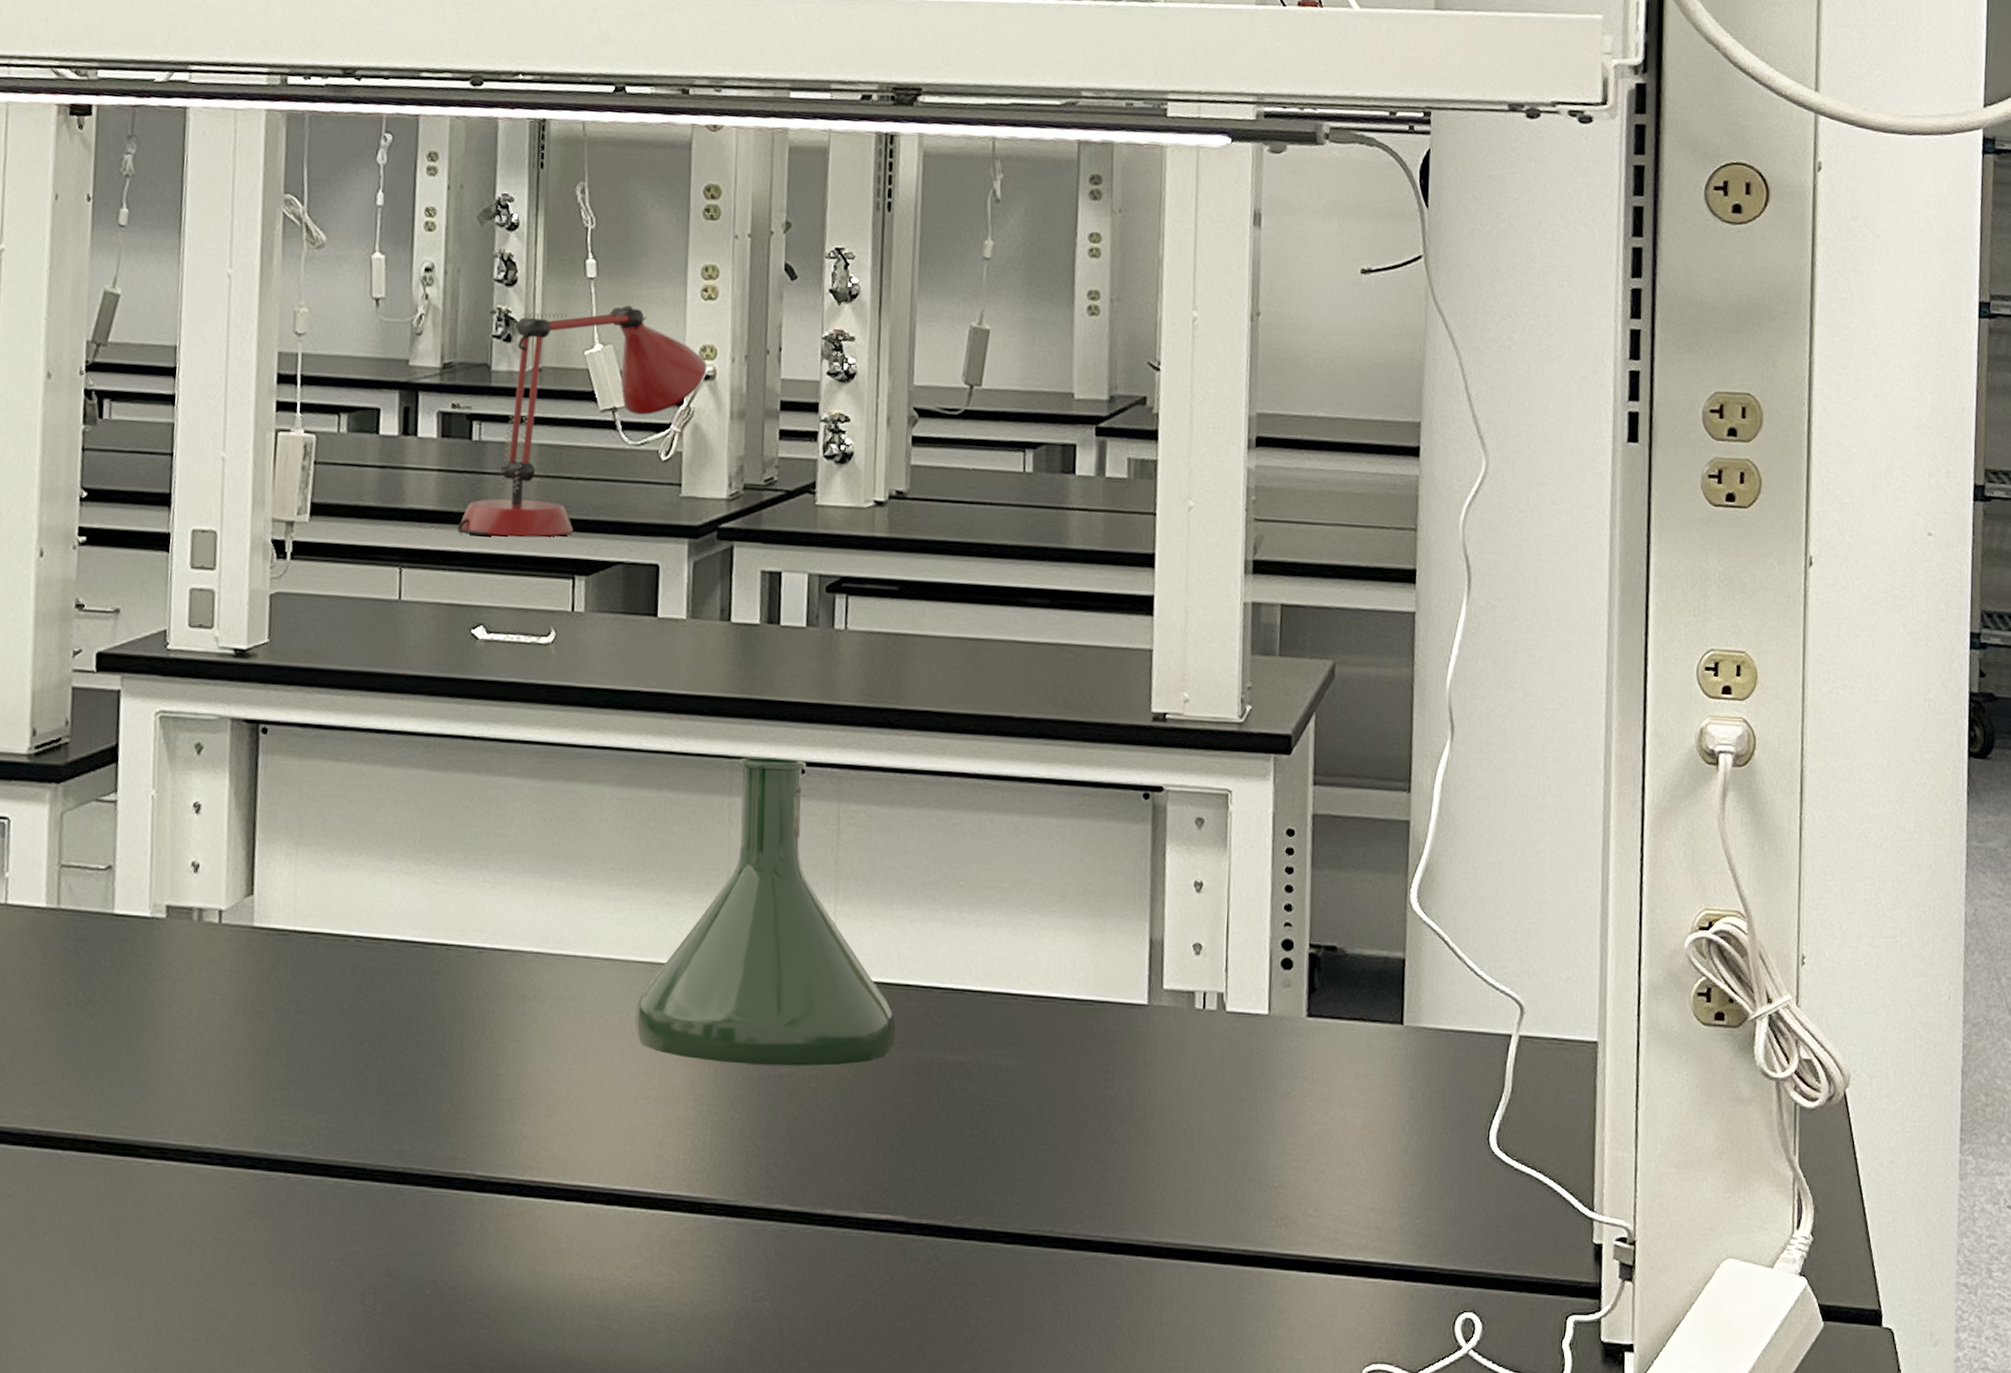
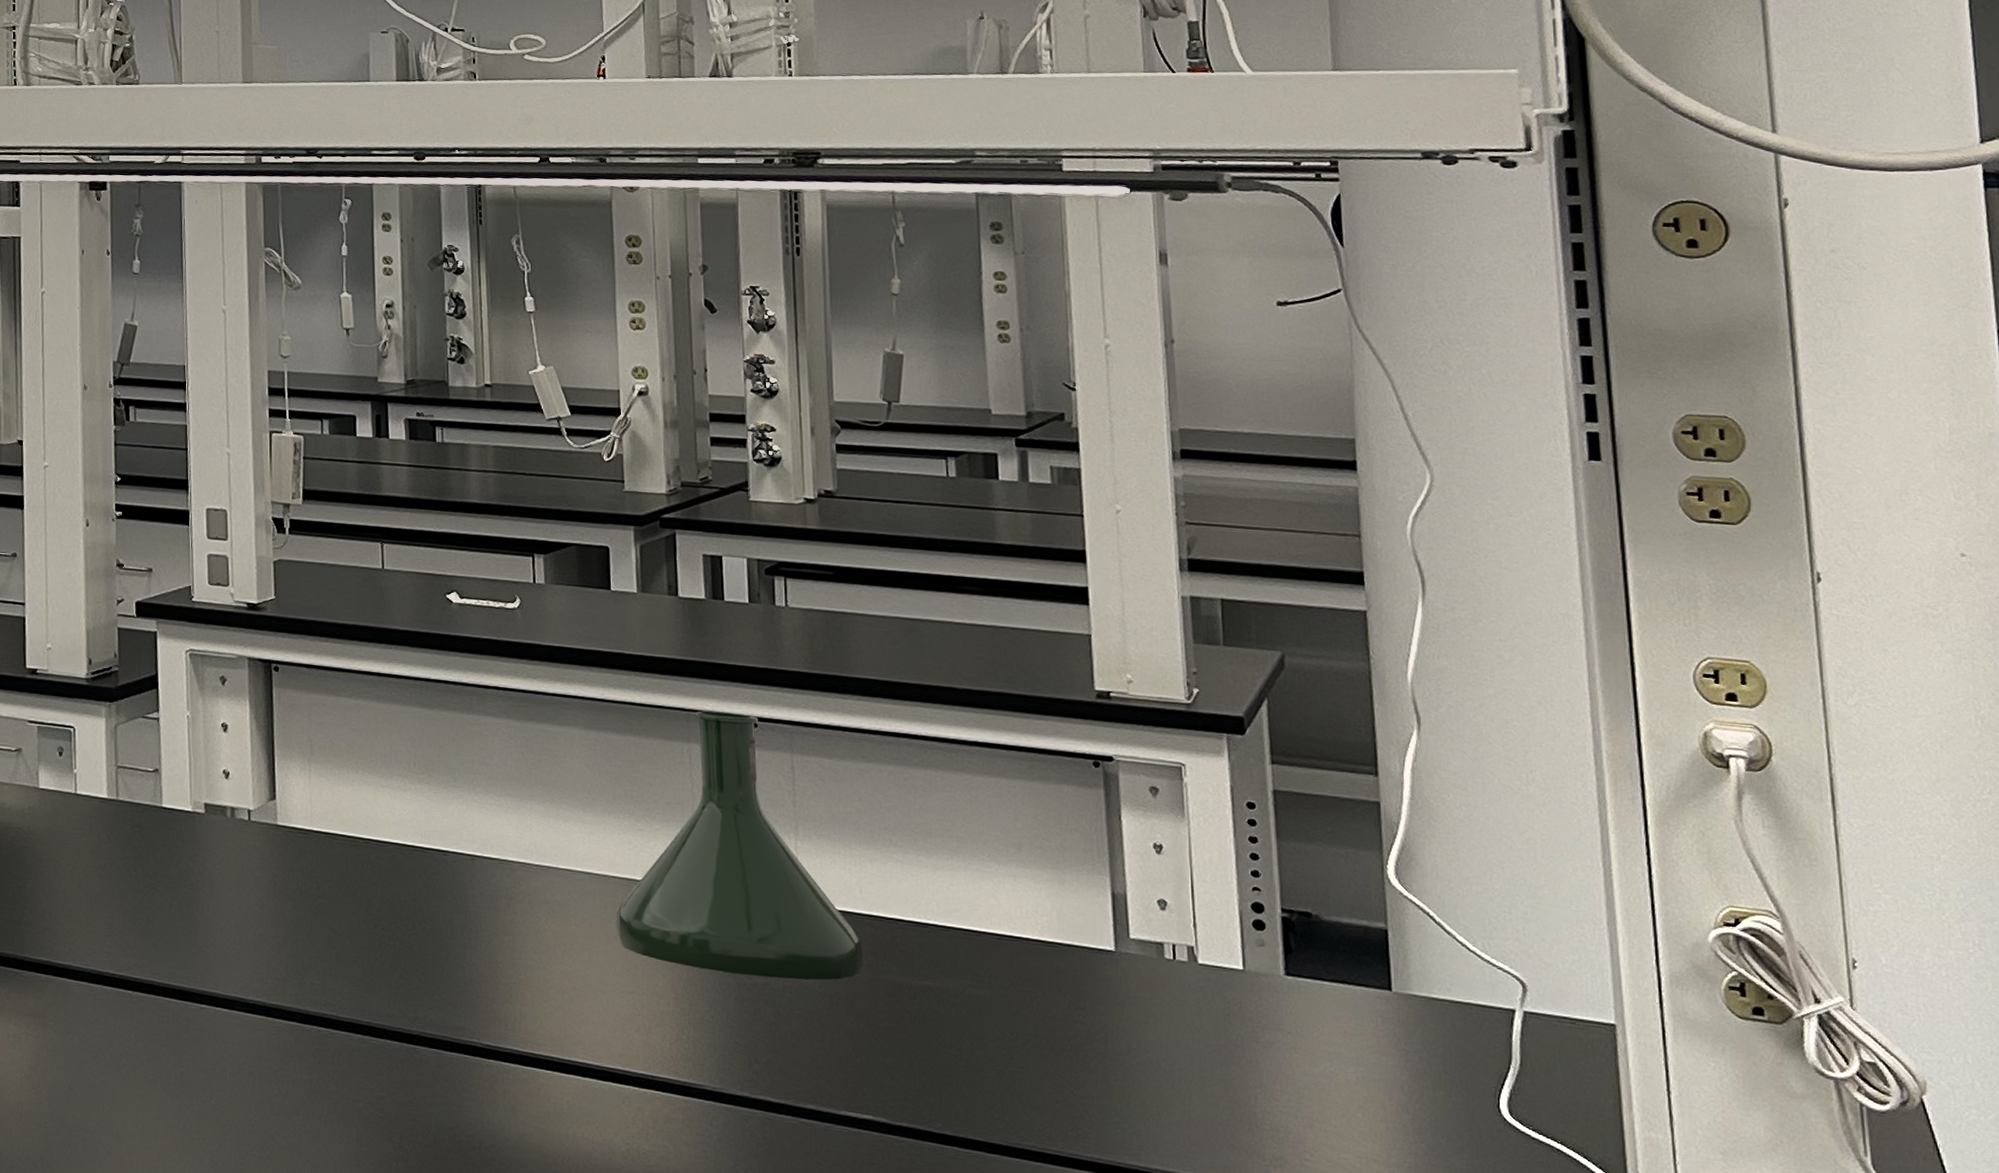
desk lamp: present [457,305,708,538] -> none [429,334,640,522]

